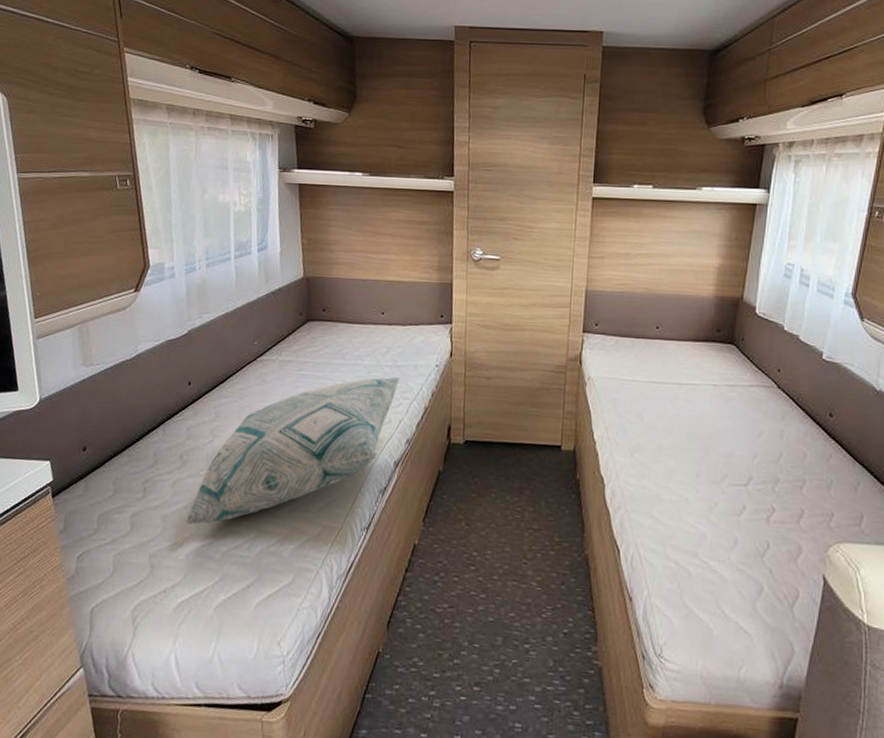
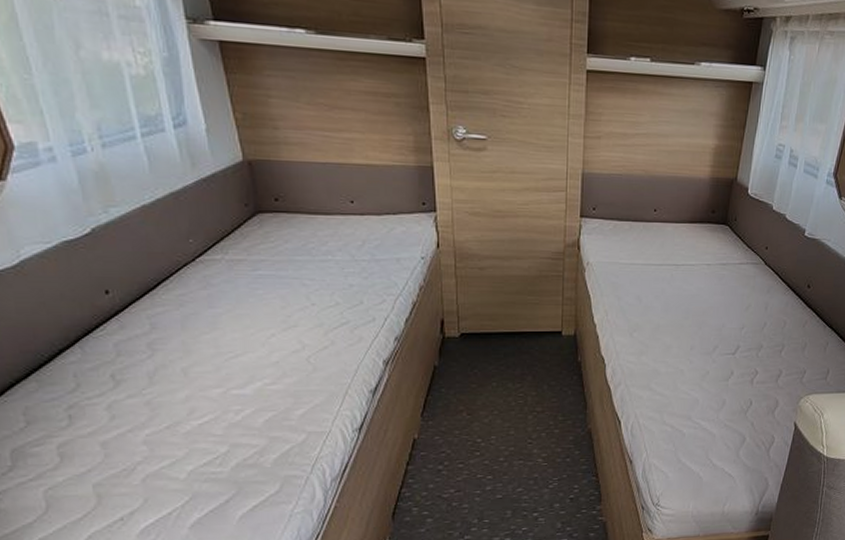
decorative pillow: present [185,377,400,525] -> none [134,272,381,449]

